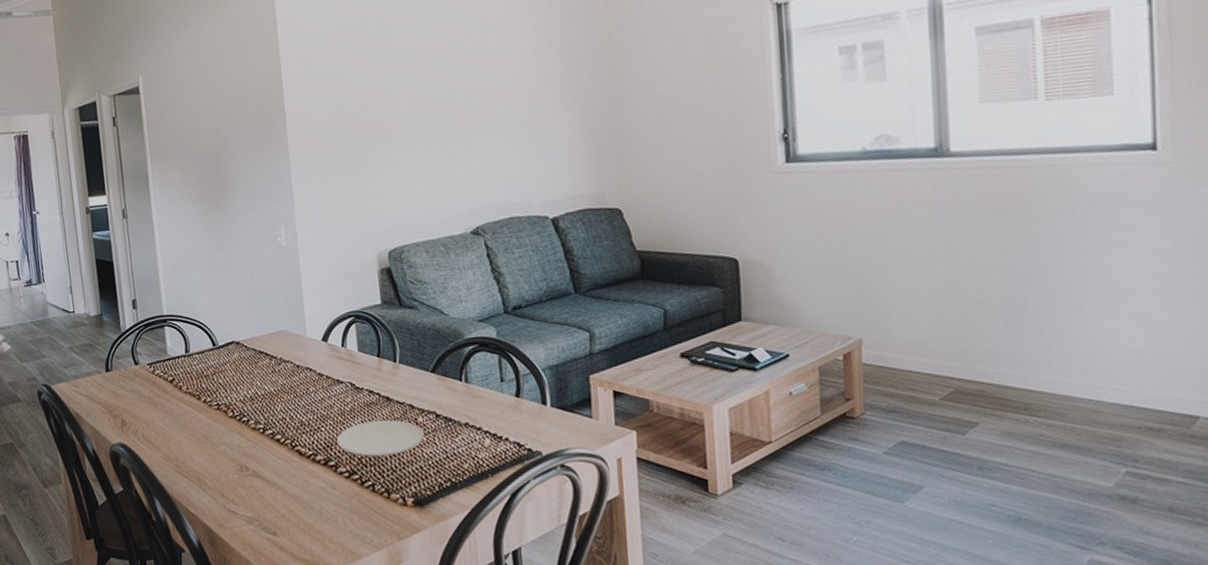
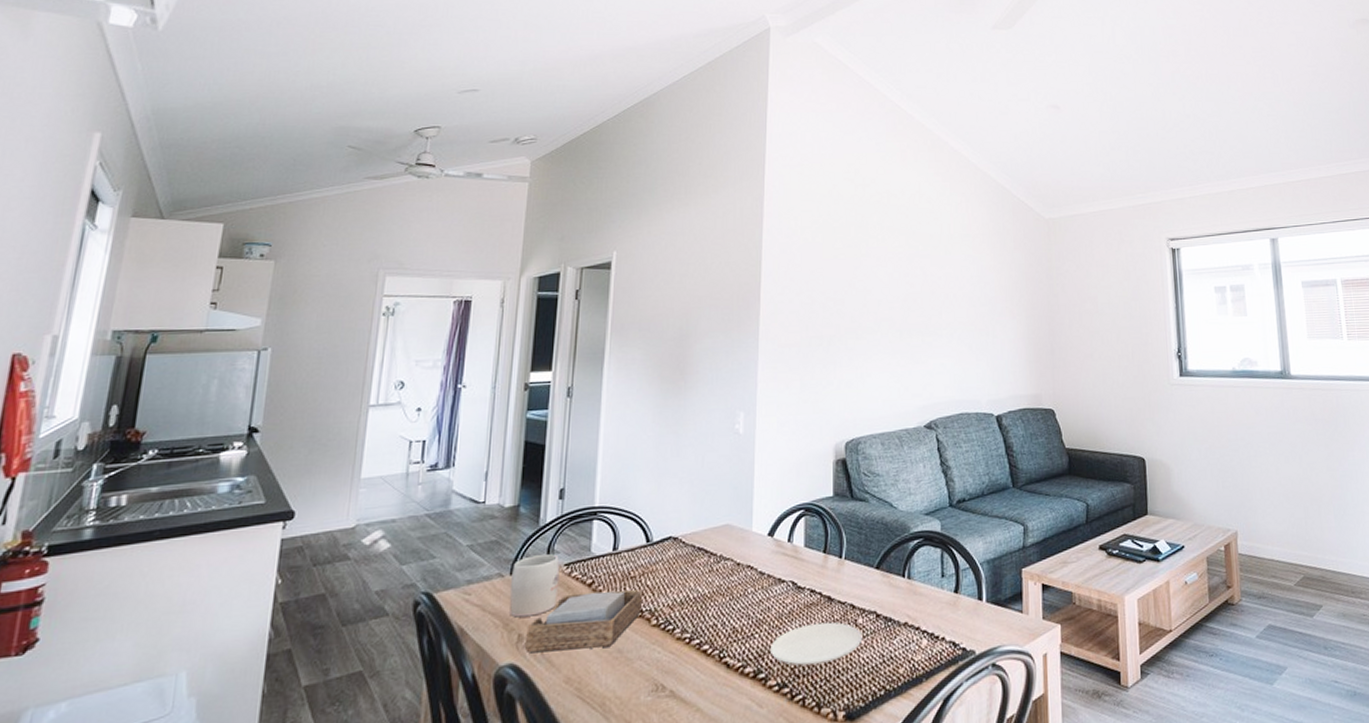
mug: none [106,355,147,406] -> present [509,554,560,618]
napkin holder: none [127,386,218,435] -> present [524,590,642,652]

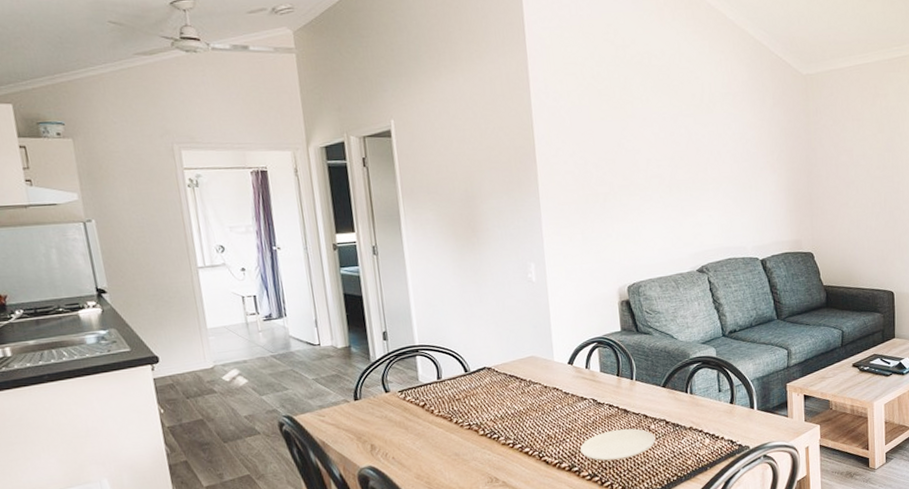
mug: present [509,554,560,618] -> none [355,384,398,433]
napkin holder: present [524,590,642,652] -> none [376,409,470,457]

